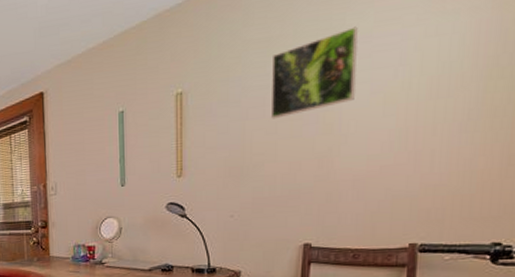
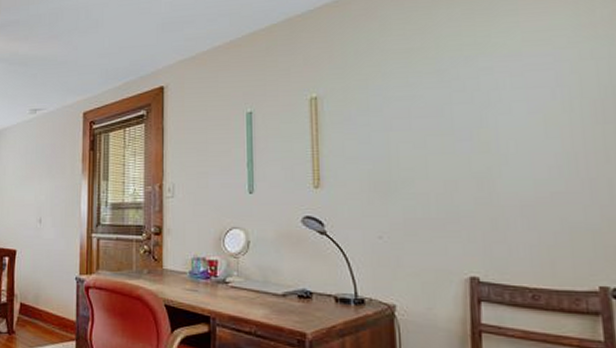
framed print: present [272,26,358,119] -> none [415,44,511,132]

